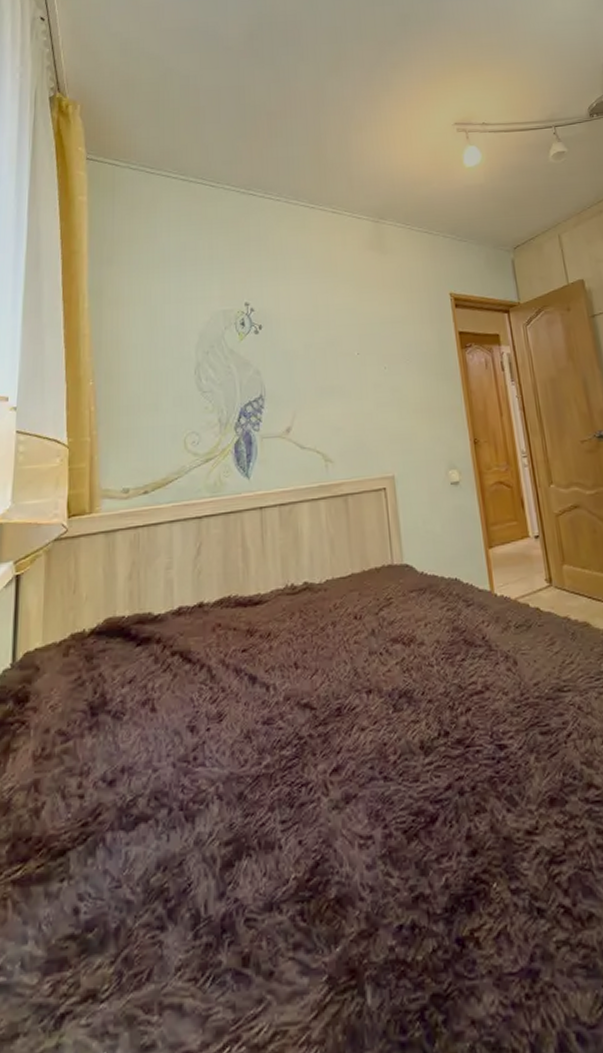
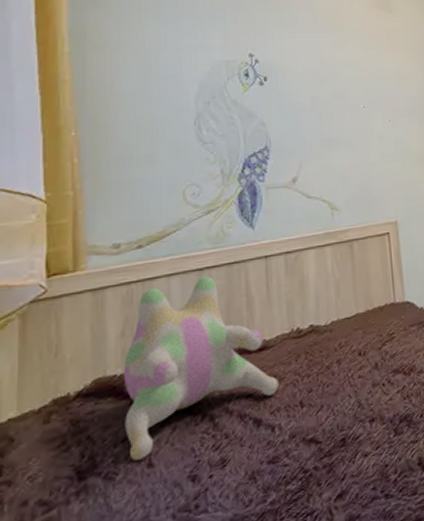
plush toy: none [130,524,273,703] -> present [123,276,279,461]

